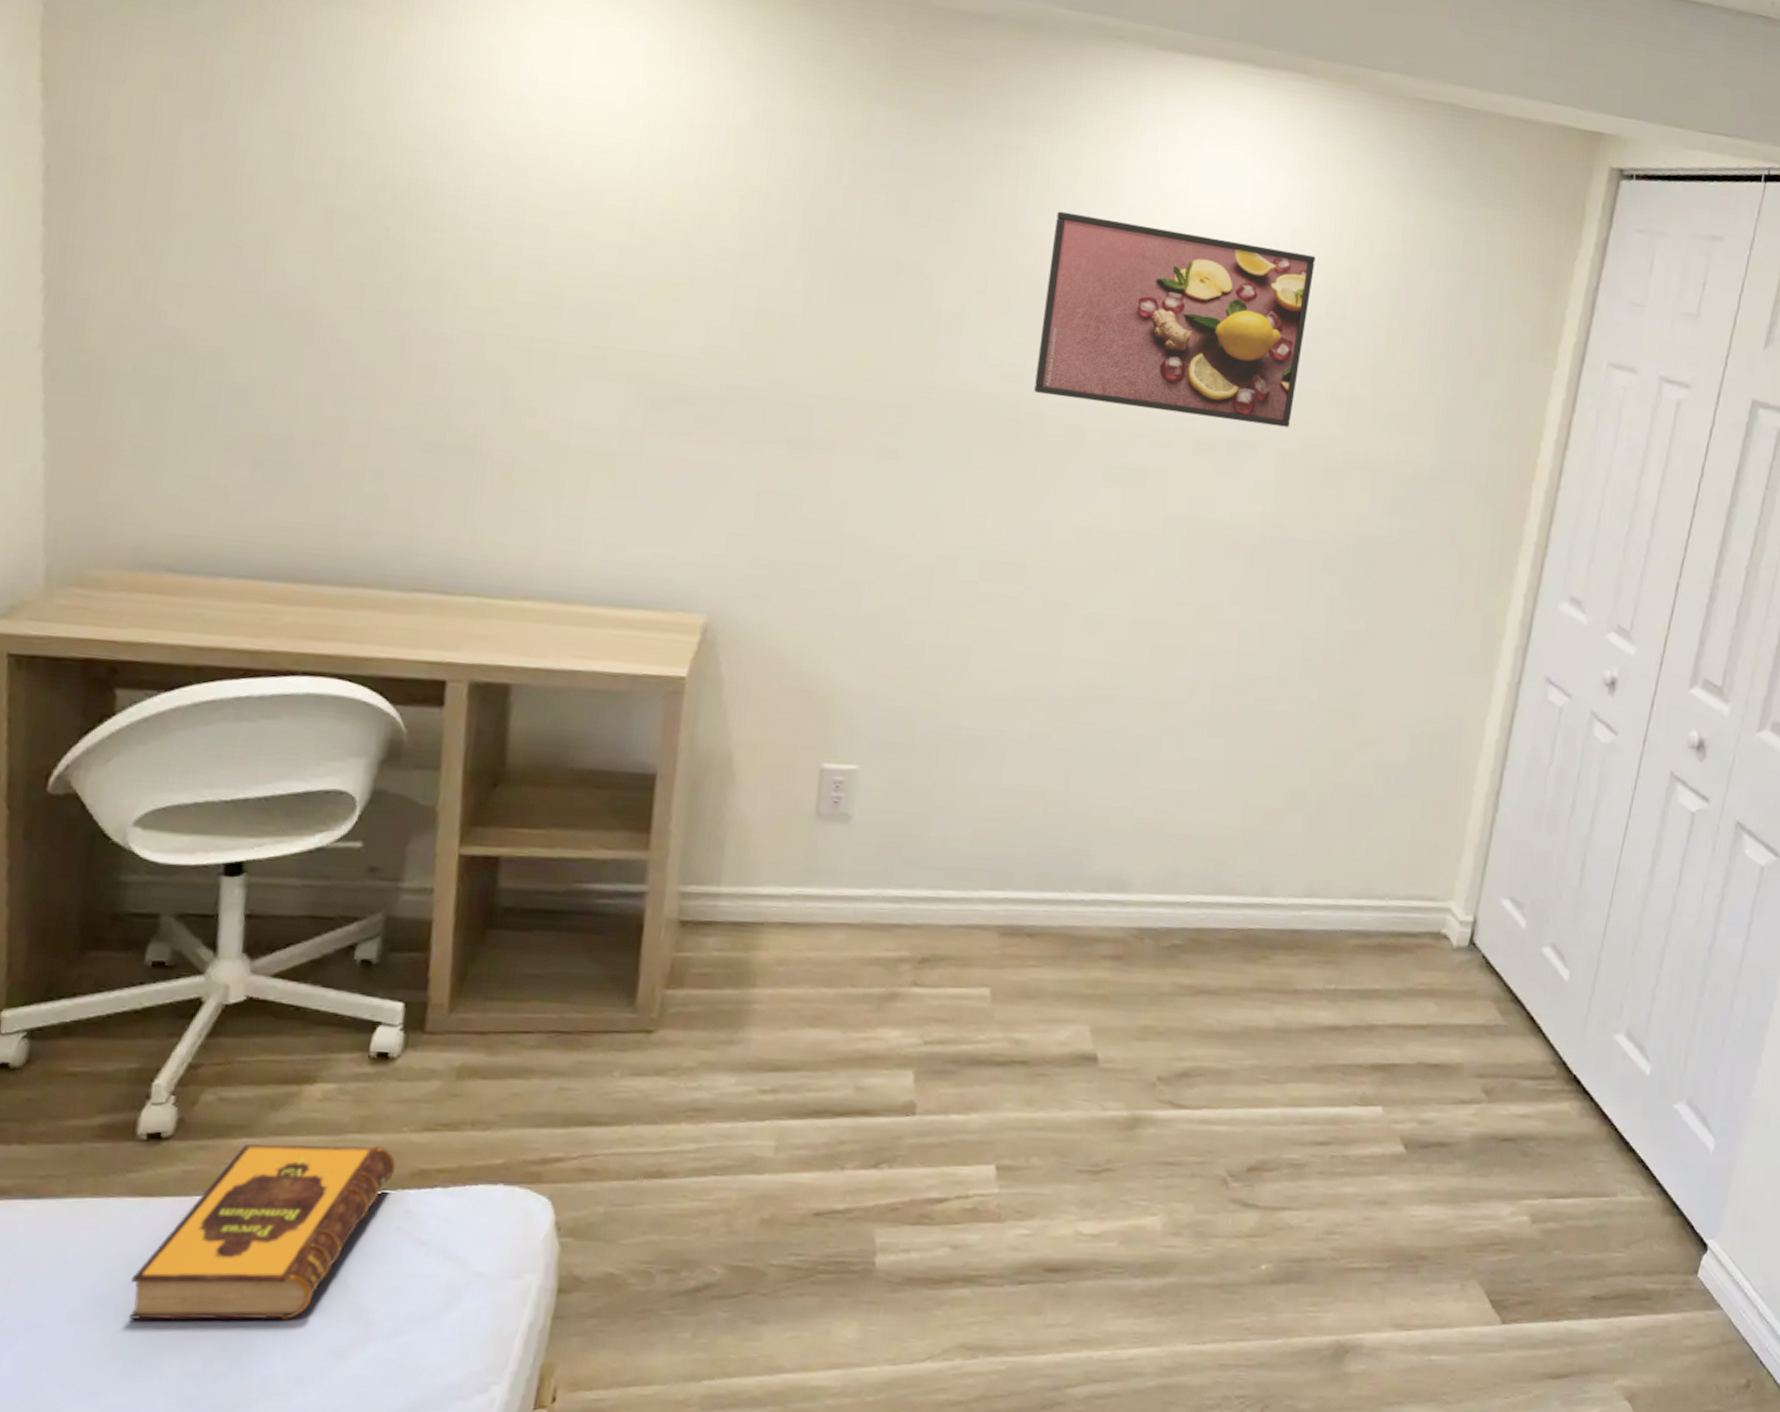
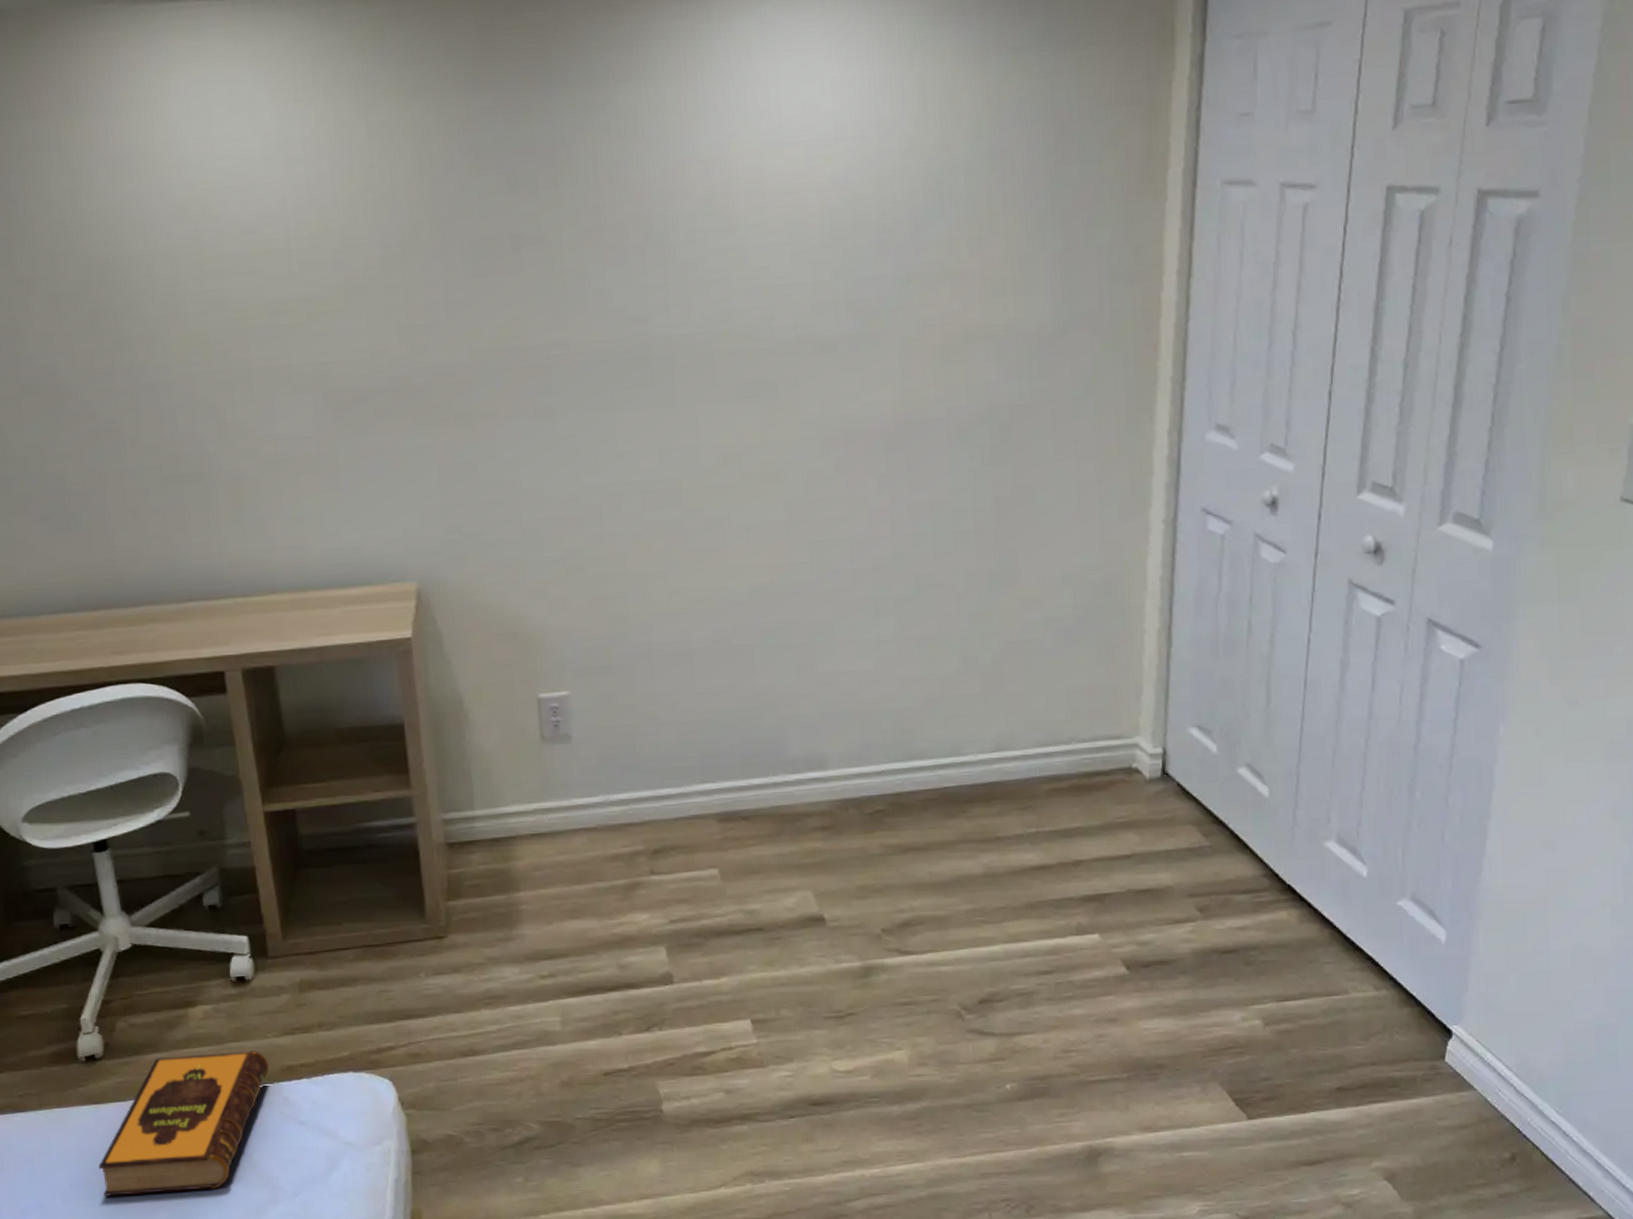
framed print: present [1034,211,1316,427] -> none [651,140,906,329]

